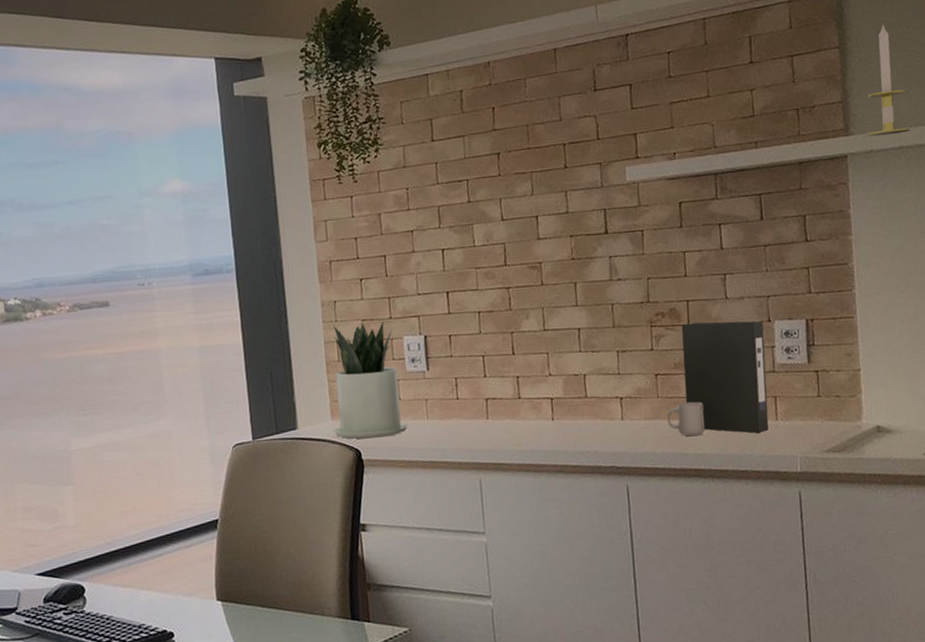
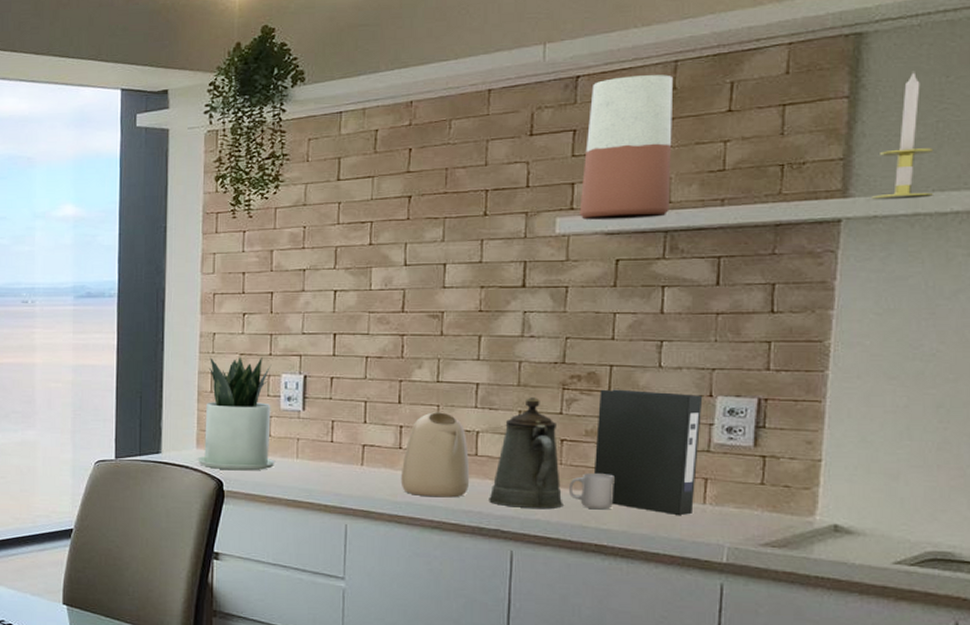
kettle: none [523,359,584,443] -> present [400,412,470,498]
coffee pot: none [602,337,665,443] -> present [489,397,563,509]
vase: none [640,31,716,167] -> present [579,75,672,220]

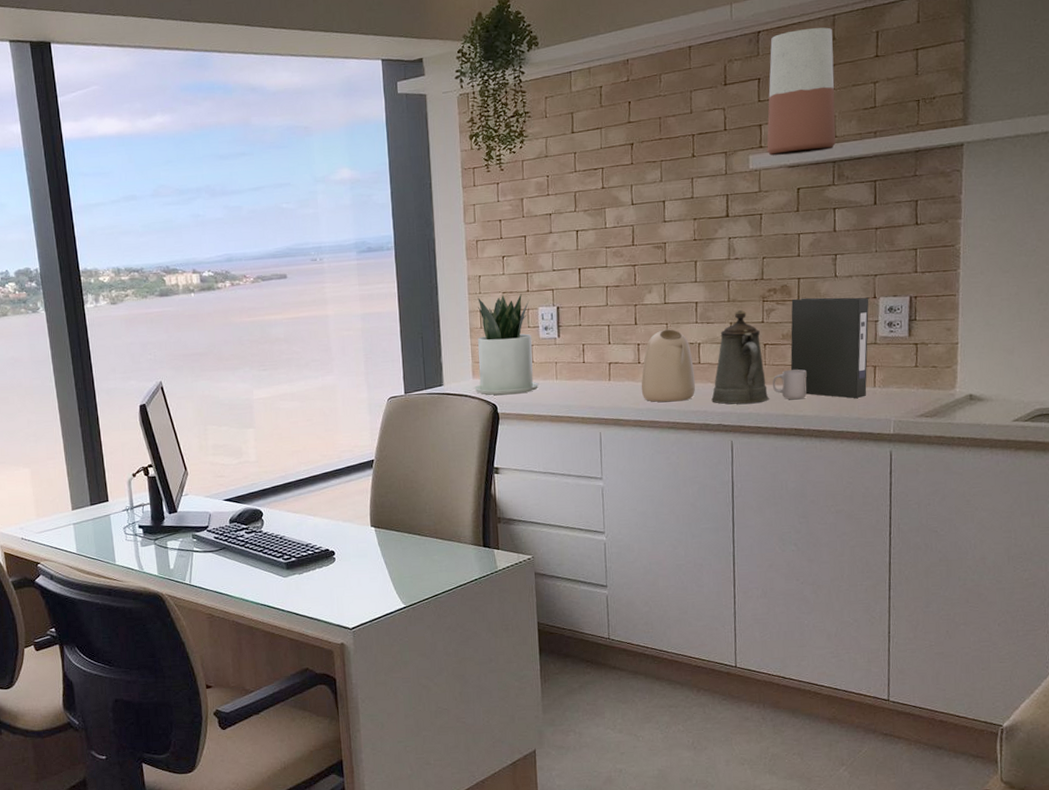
candle: present [870,71,934,200] -> none [984,16,1030,126]

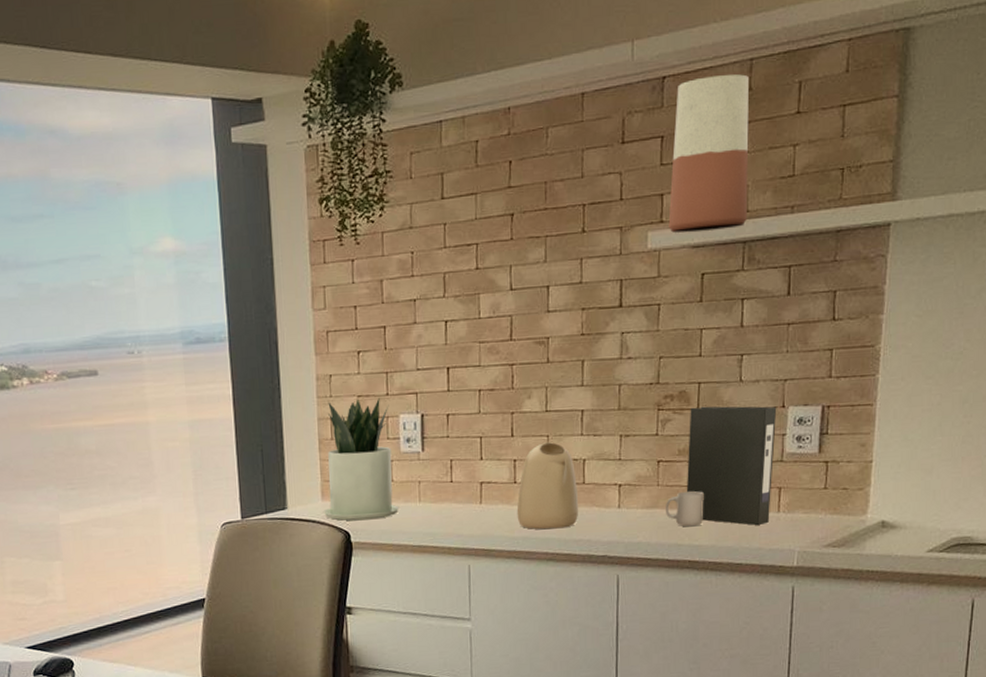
coffee pot: present [711,310,769,404] -> none [596,420,661,532]

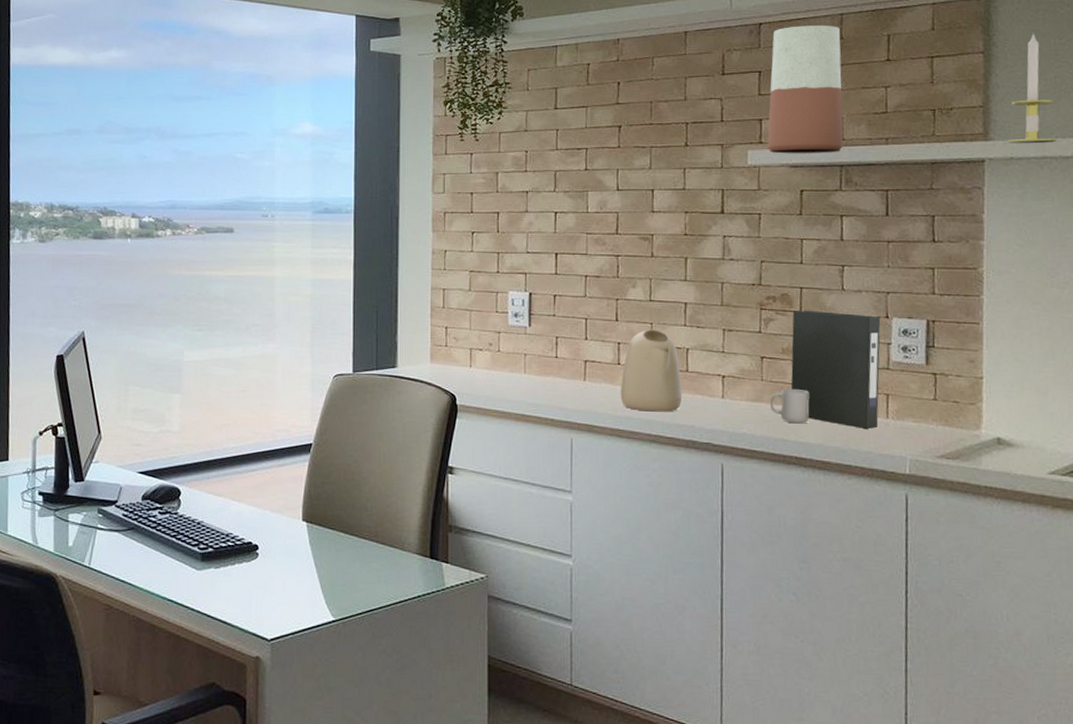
planter: present [322,398,400,521] -> none [430,274,505,386]
candle: none [914,67,966,202] -> present [1007,32,1058,144]

